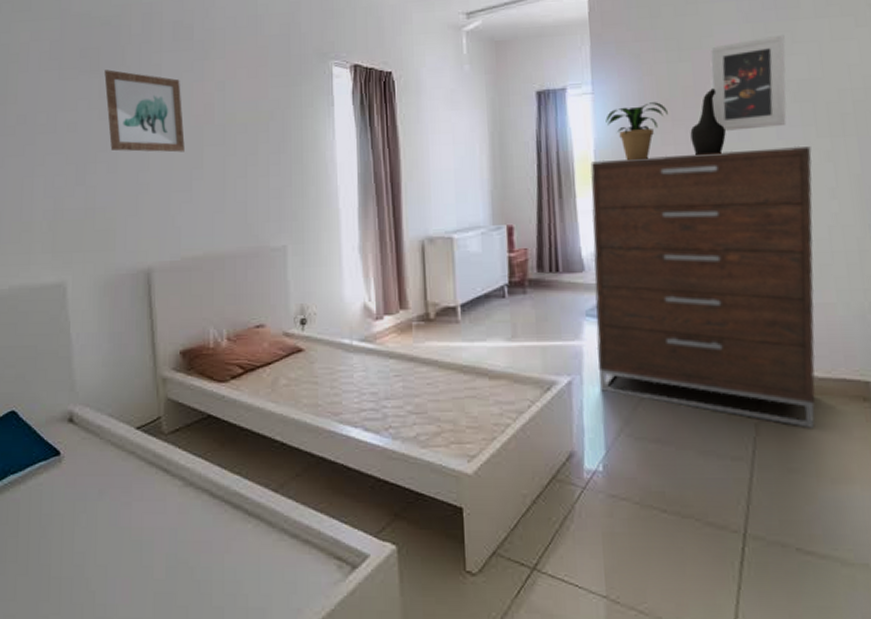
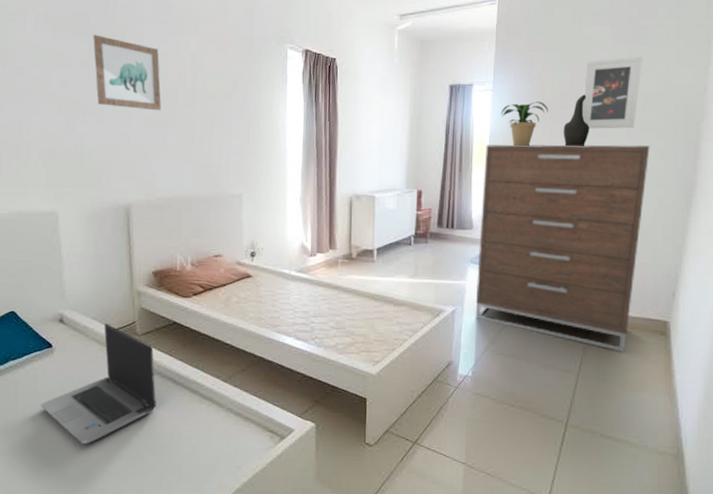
laptop computer: none [46,421,189,584] -> present [41,324,156,445]

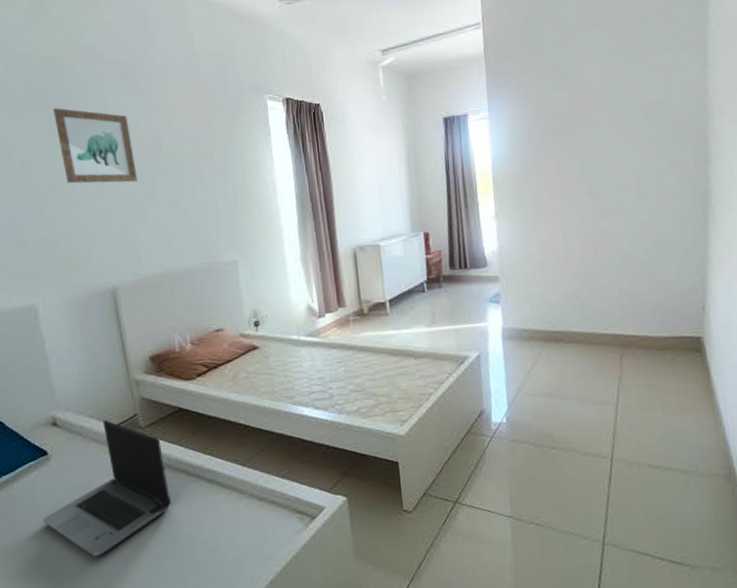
dresser: present [475,144,650,352] -> none [489,156,662,376]
potted plant: present [501,101,548,147] -> none [500,124,549,174]
decorative vase: present [563,94,590,146] -> none [567,111,595,167]
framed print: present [583,56,643,129] -> none [581,65,640,146]

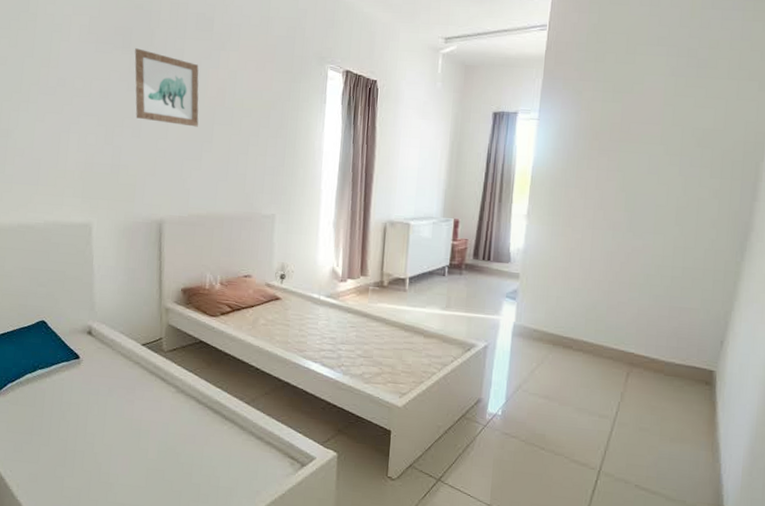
laptop computer: present [42,420,171,557] -> none [65,338,179,458]

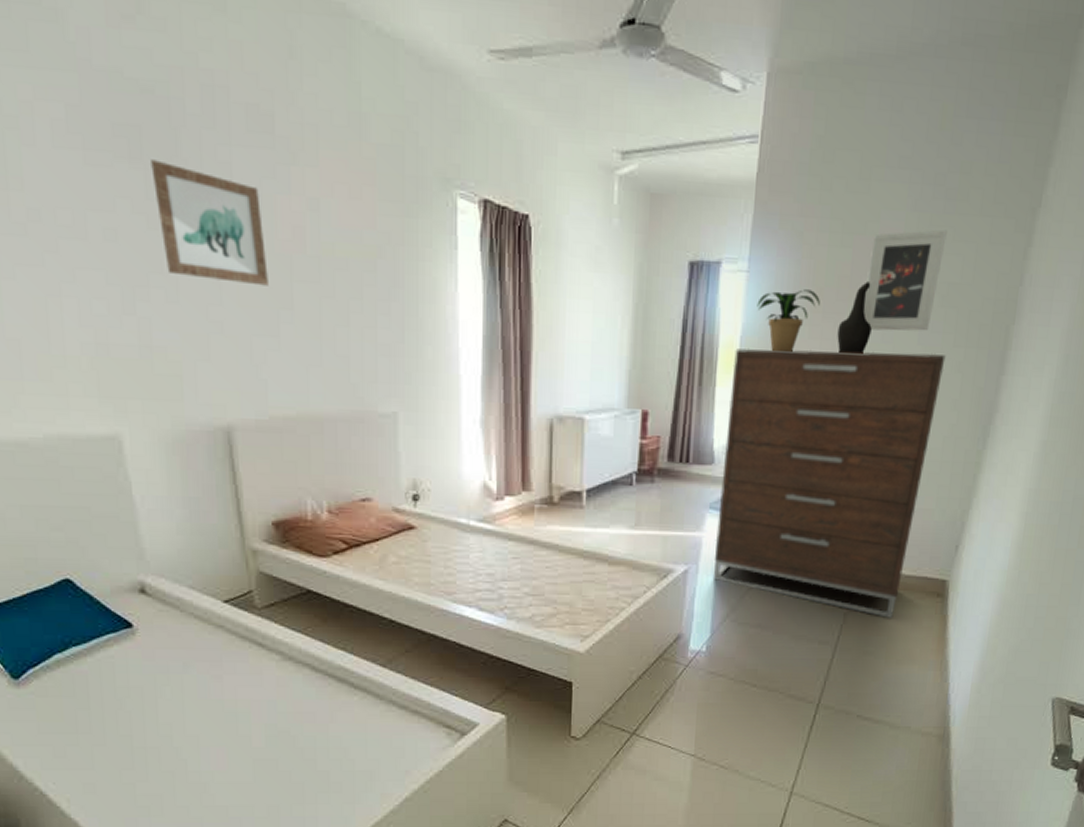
dresser: none [508,175,704,400] -> present [712,348,946,618]
potted plant: none [545,133,596,179] -> present [757,289,820,352]
decorative vase: none [610,127,639,182] -> present [837,281,872,354]
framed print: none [632,89,700,166] -> present [864,229,947,331]

